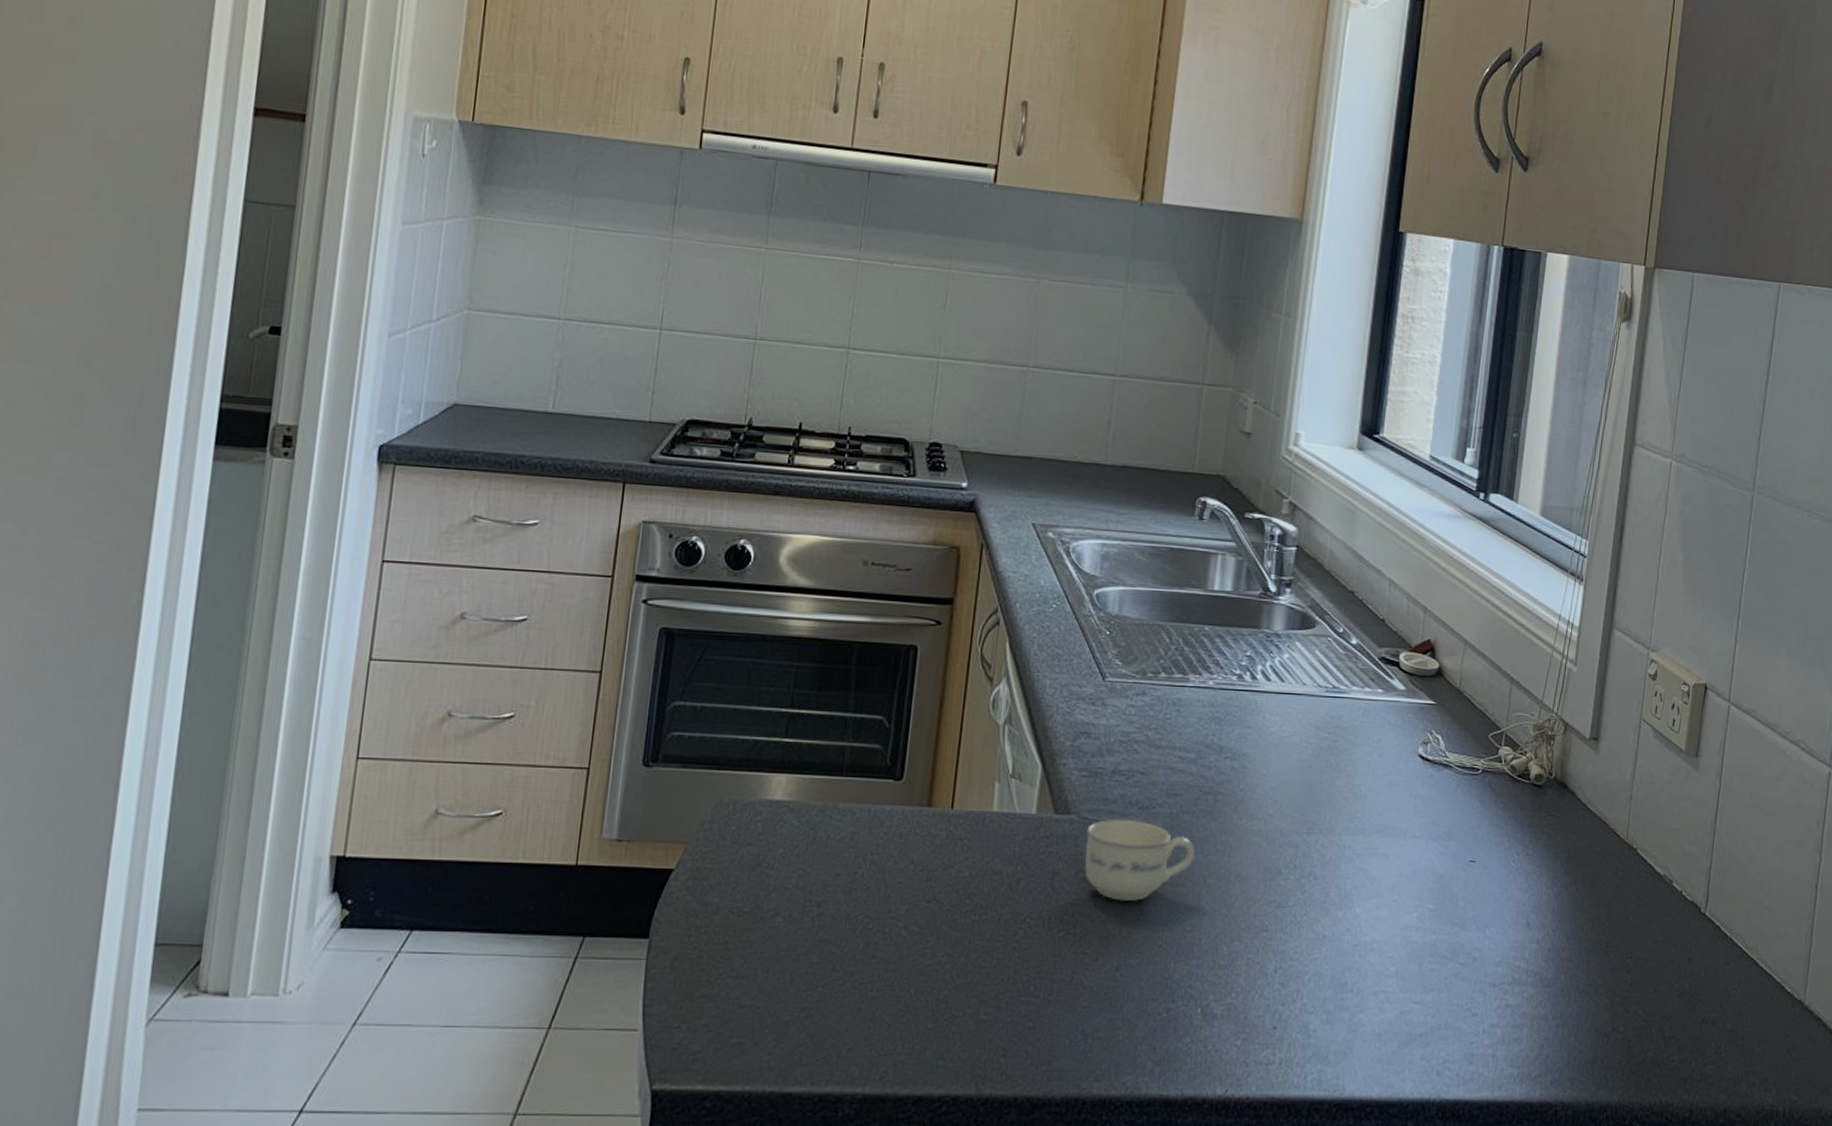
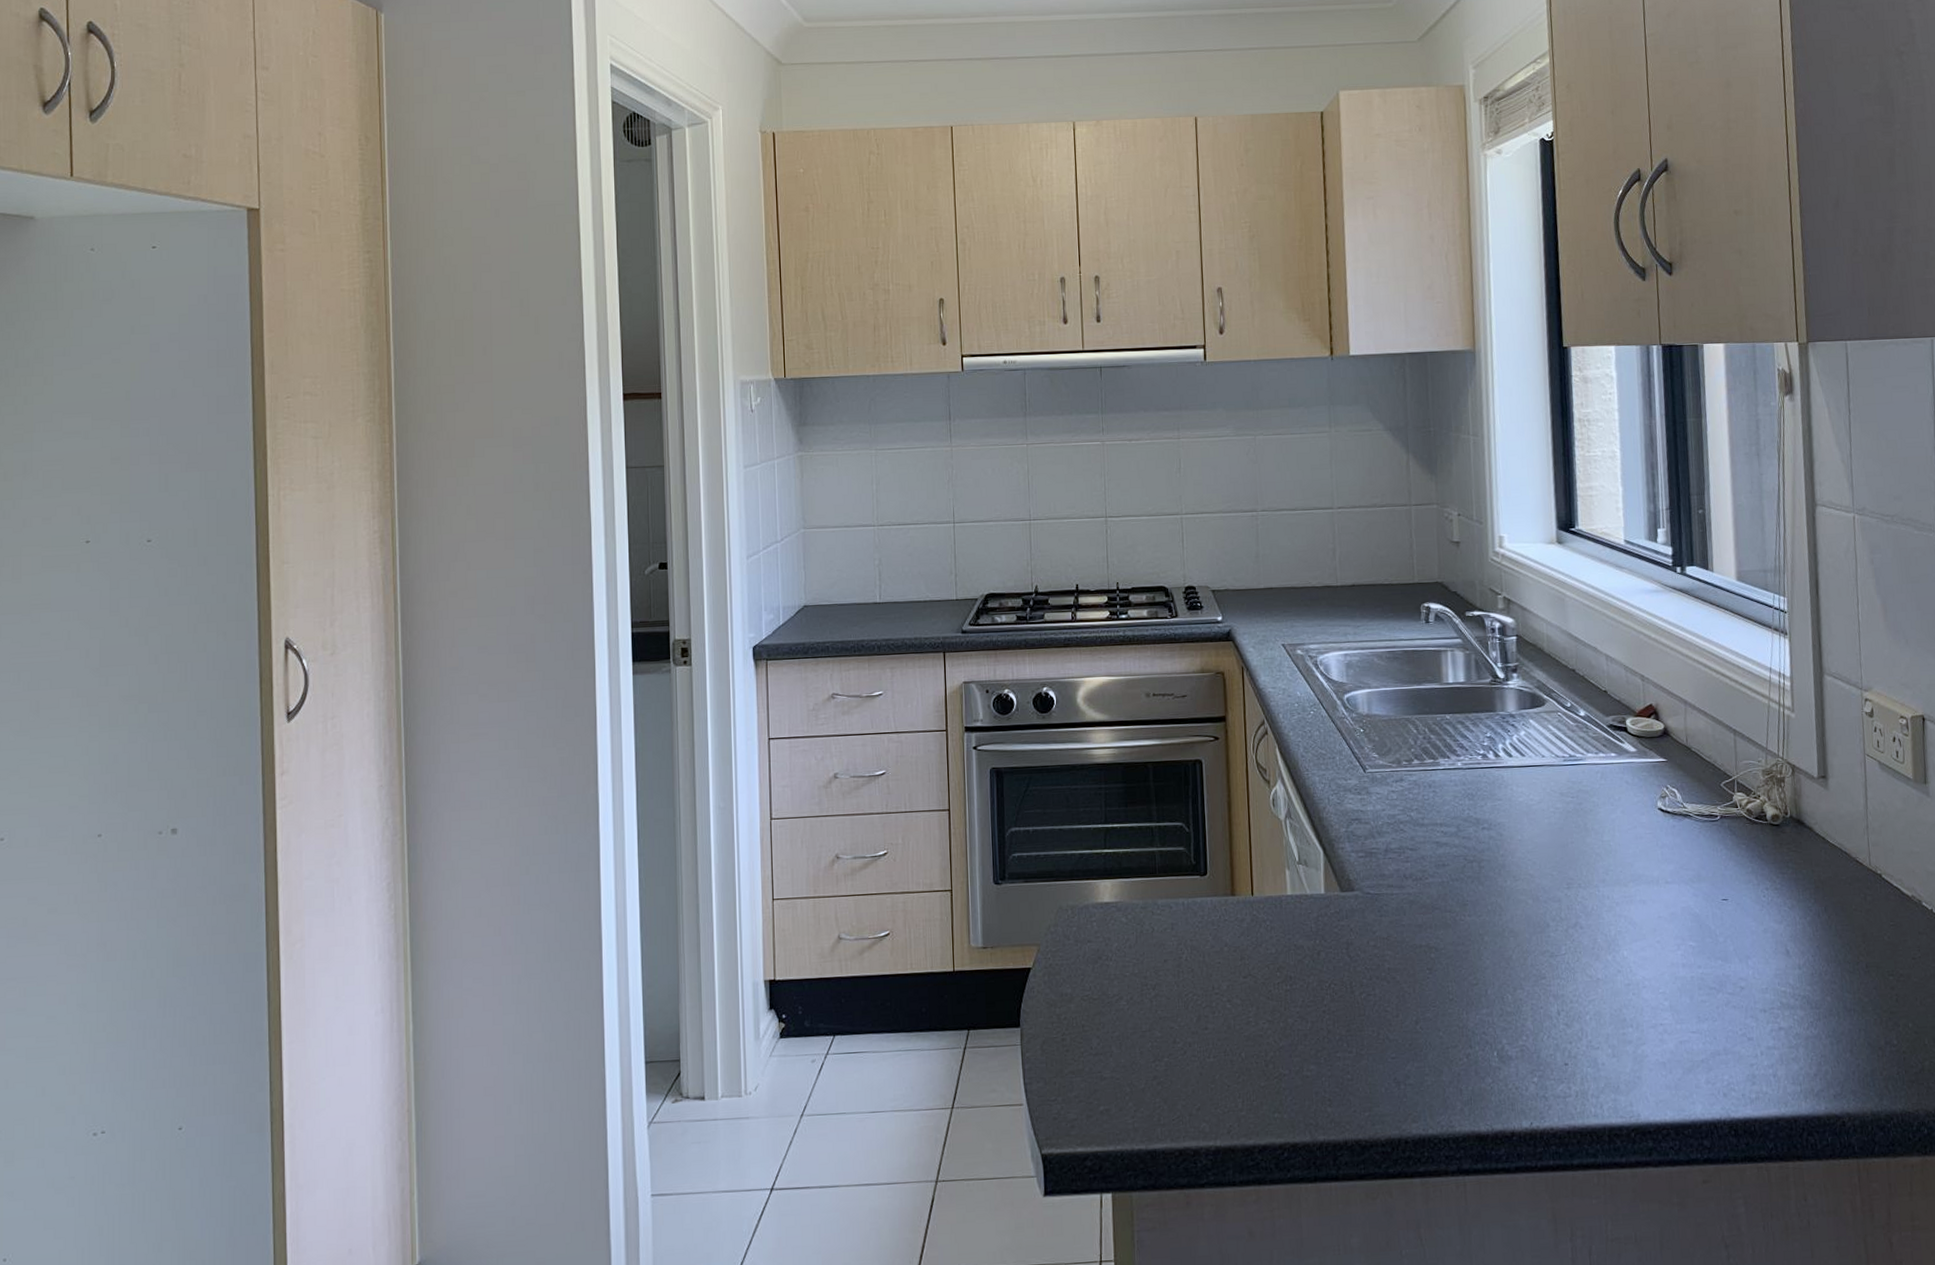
cup: present [1084,819,1196,901] -> none [1371,890,1470,963]

